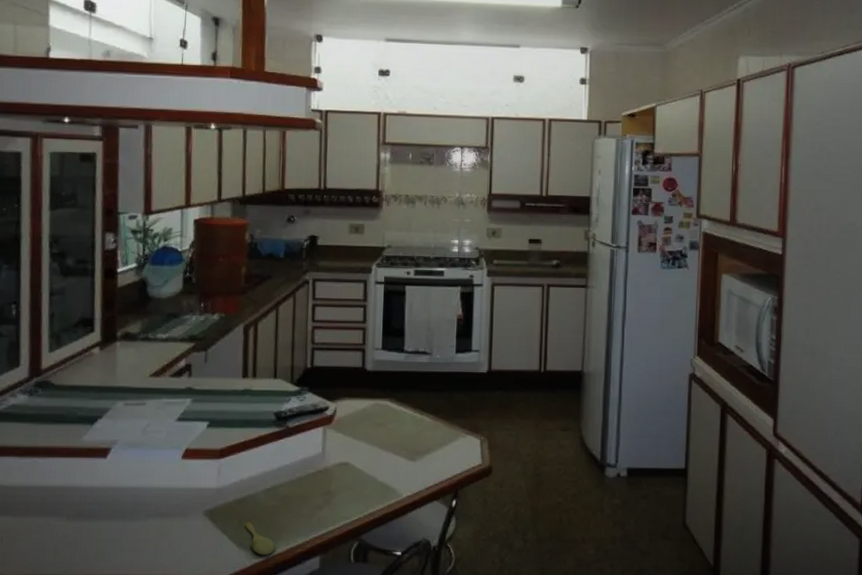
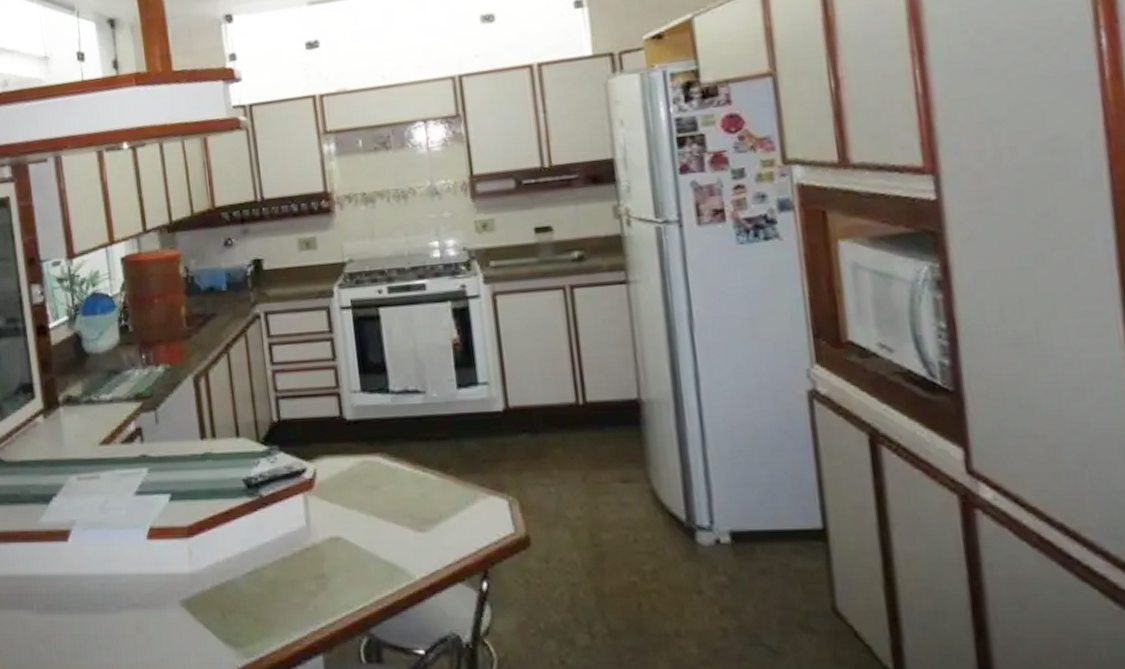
spoon: present [245,522,275,556] -> none [228,613,268,655]

